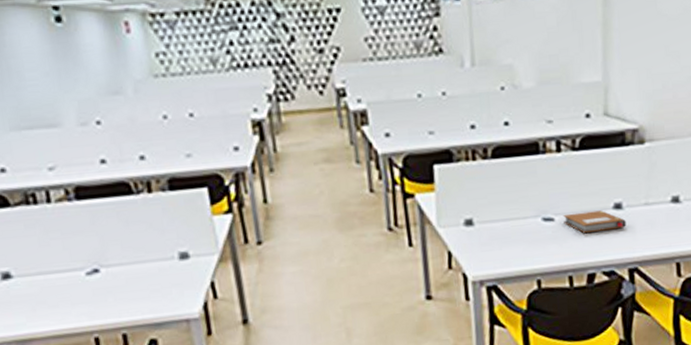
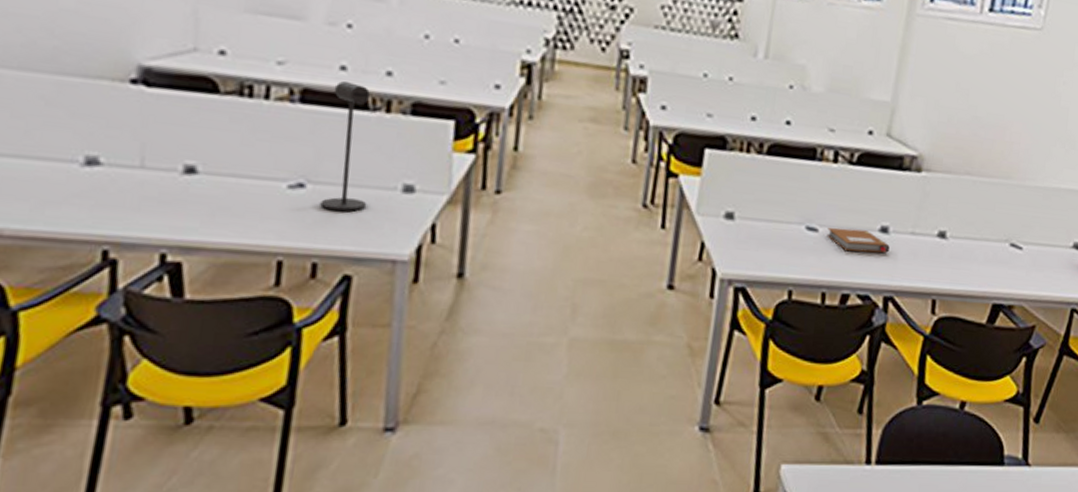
desk lamp: none [100,172,154,287] -> present [320,81,370,212]

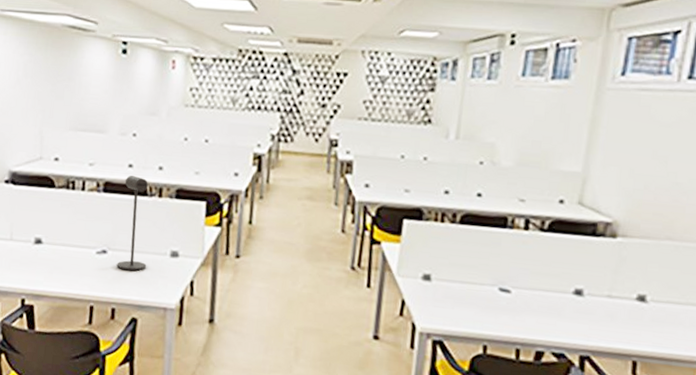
notebook: present [827,227,890,253] -> none [520,289,585,315]

